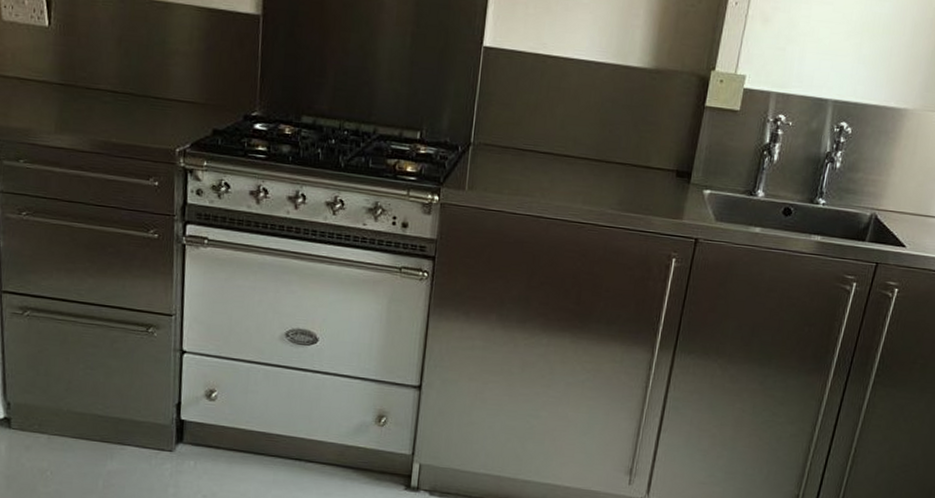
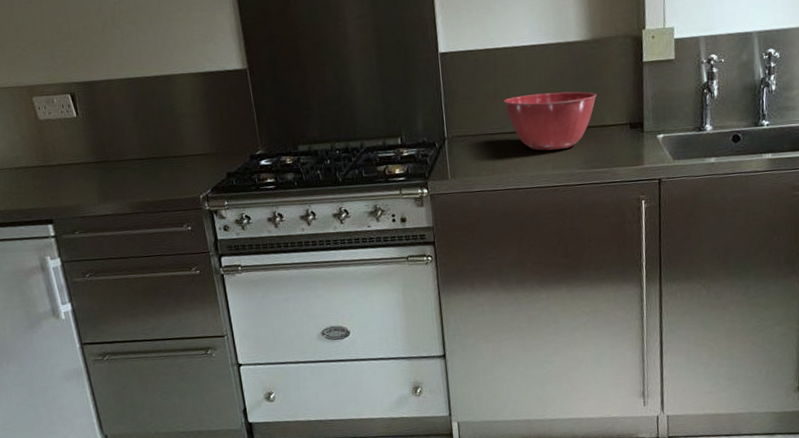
mixing bowl: none [544,113,647,184] -> present [504,91,596,151]

